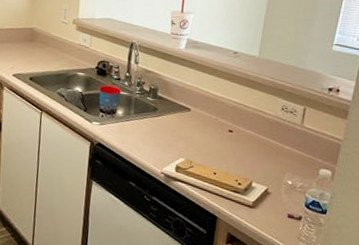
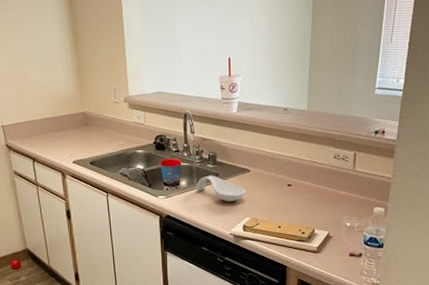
spoon rest: none [132,108,184,139] -> present [196,175,246,202]

